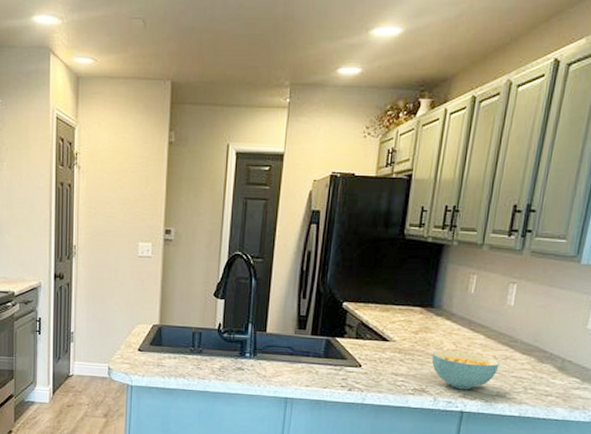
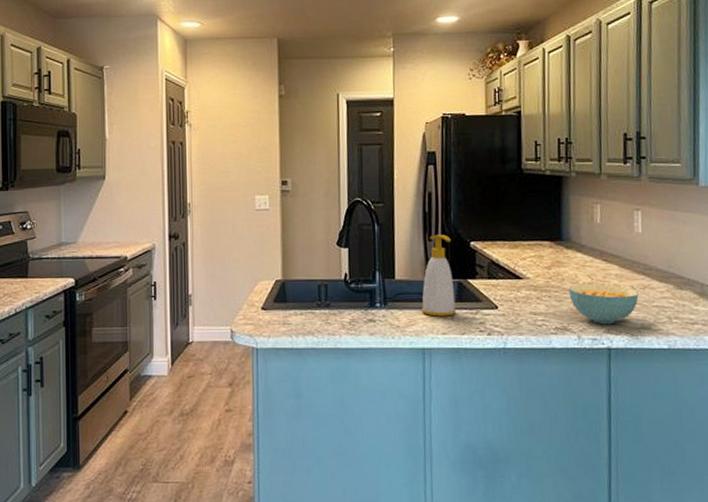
soap bottle: none [288,293,325,371] -> present [422,234,456,317]

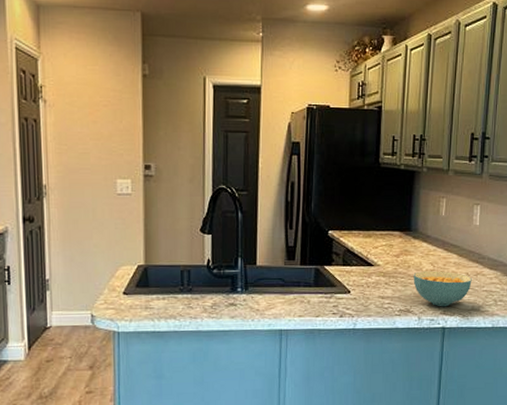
soap bottle: present [422,234,456,317] -> none [281,223,312,301]

